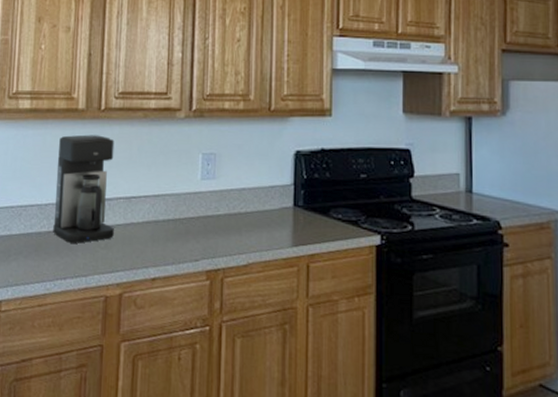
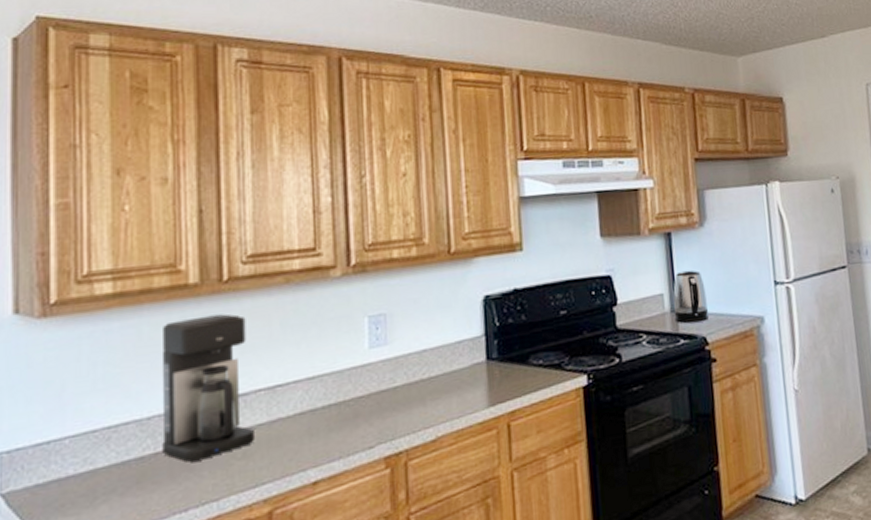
kettle: none [468,155,505,206] -> present [673,270,710,324]

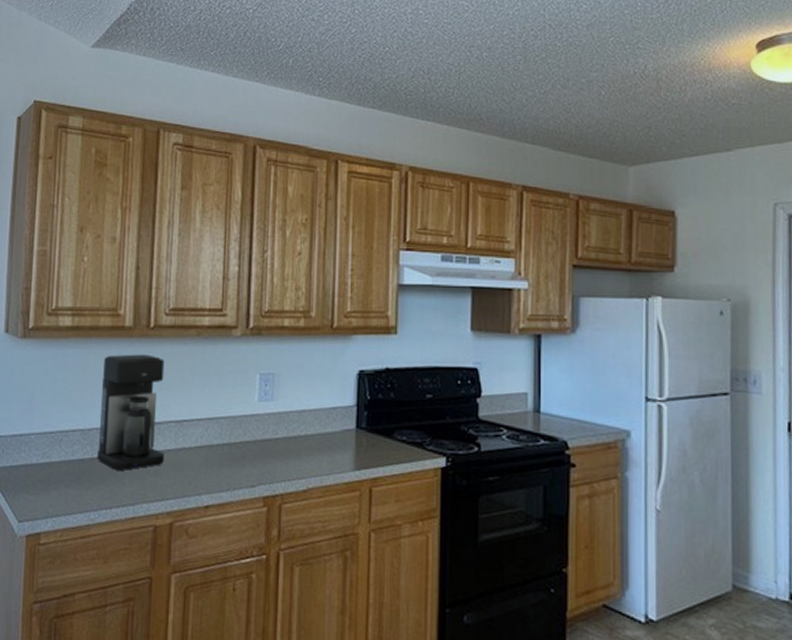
kettle: present [673,270,710,324] -> none [536,373,573,426]

